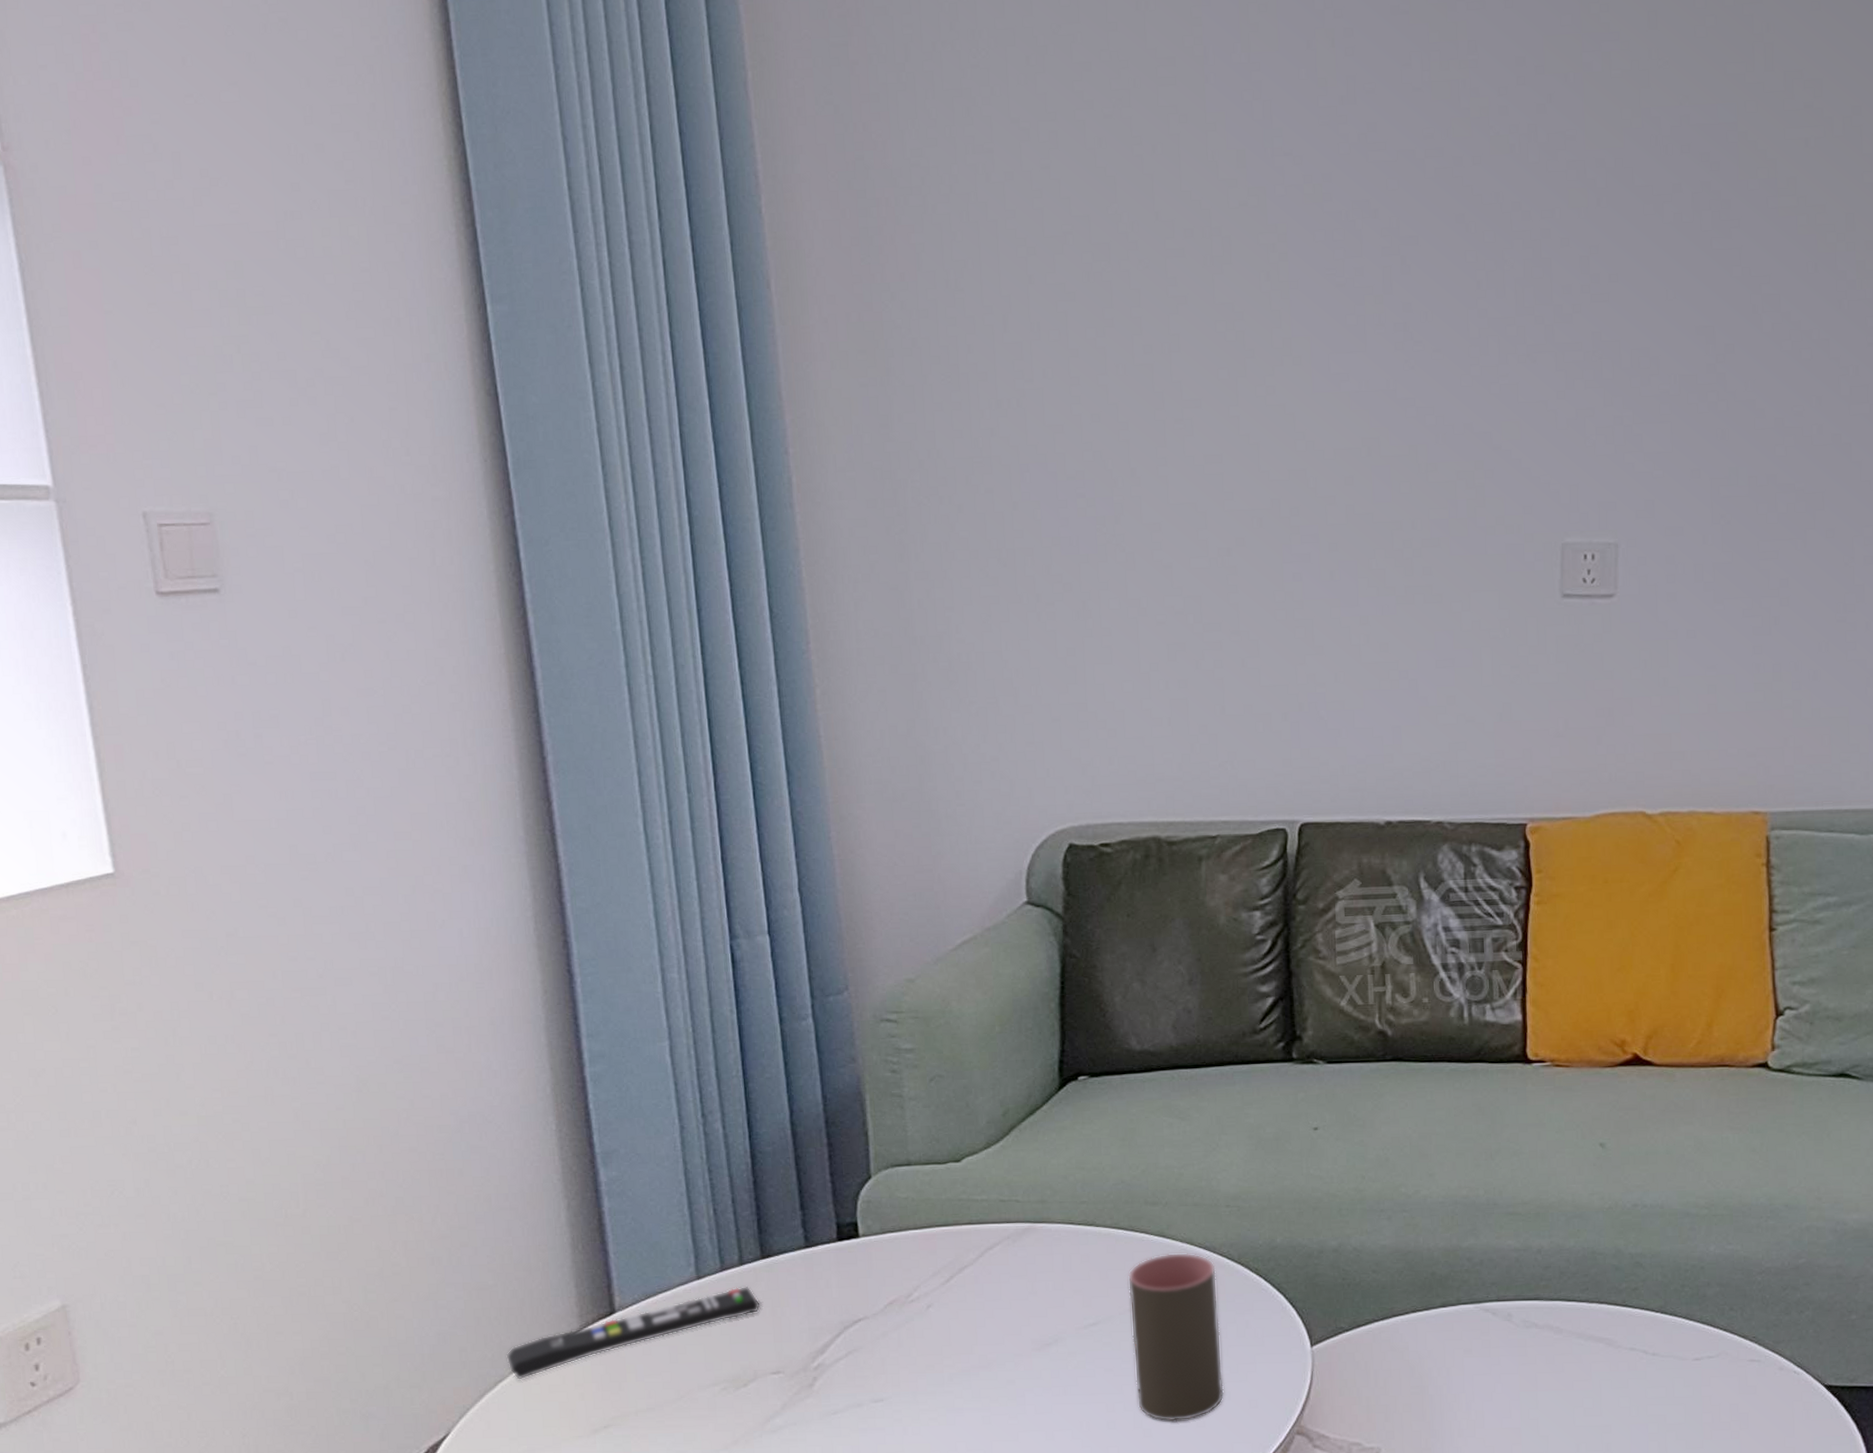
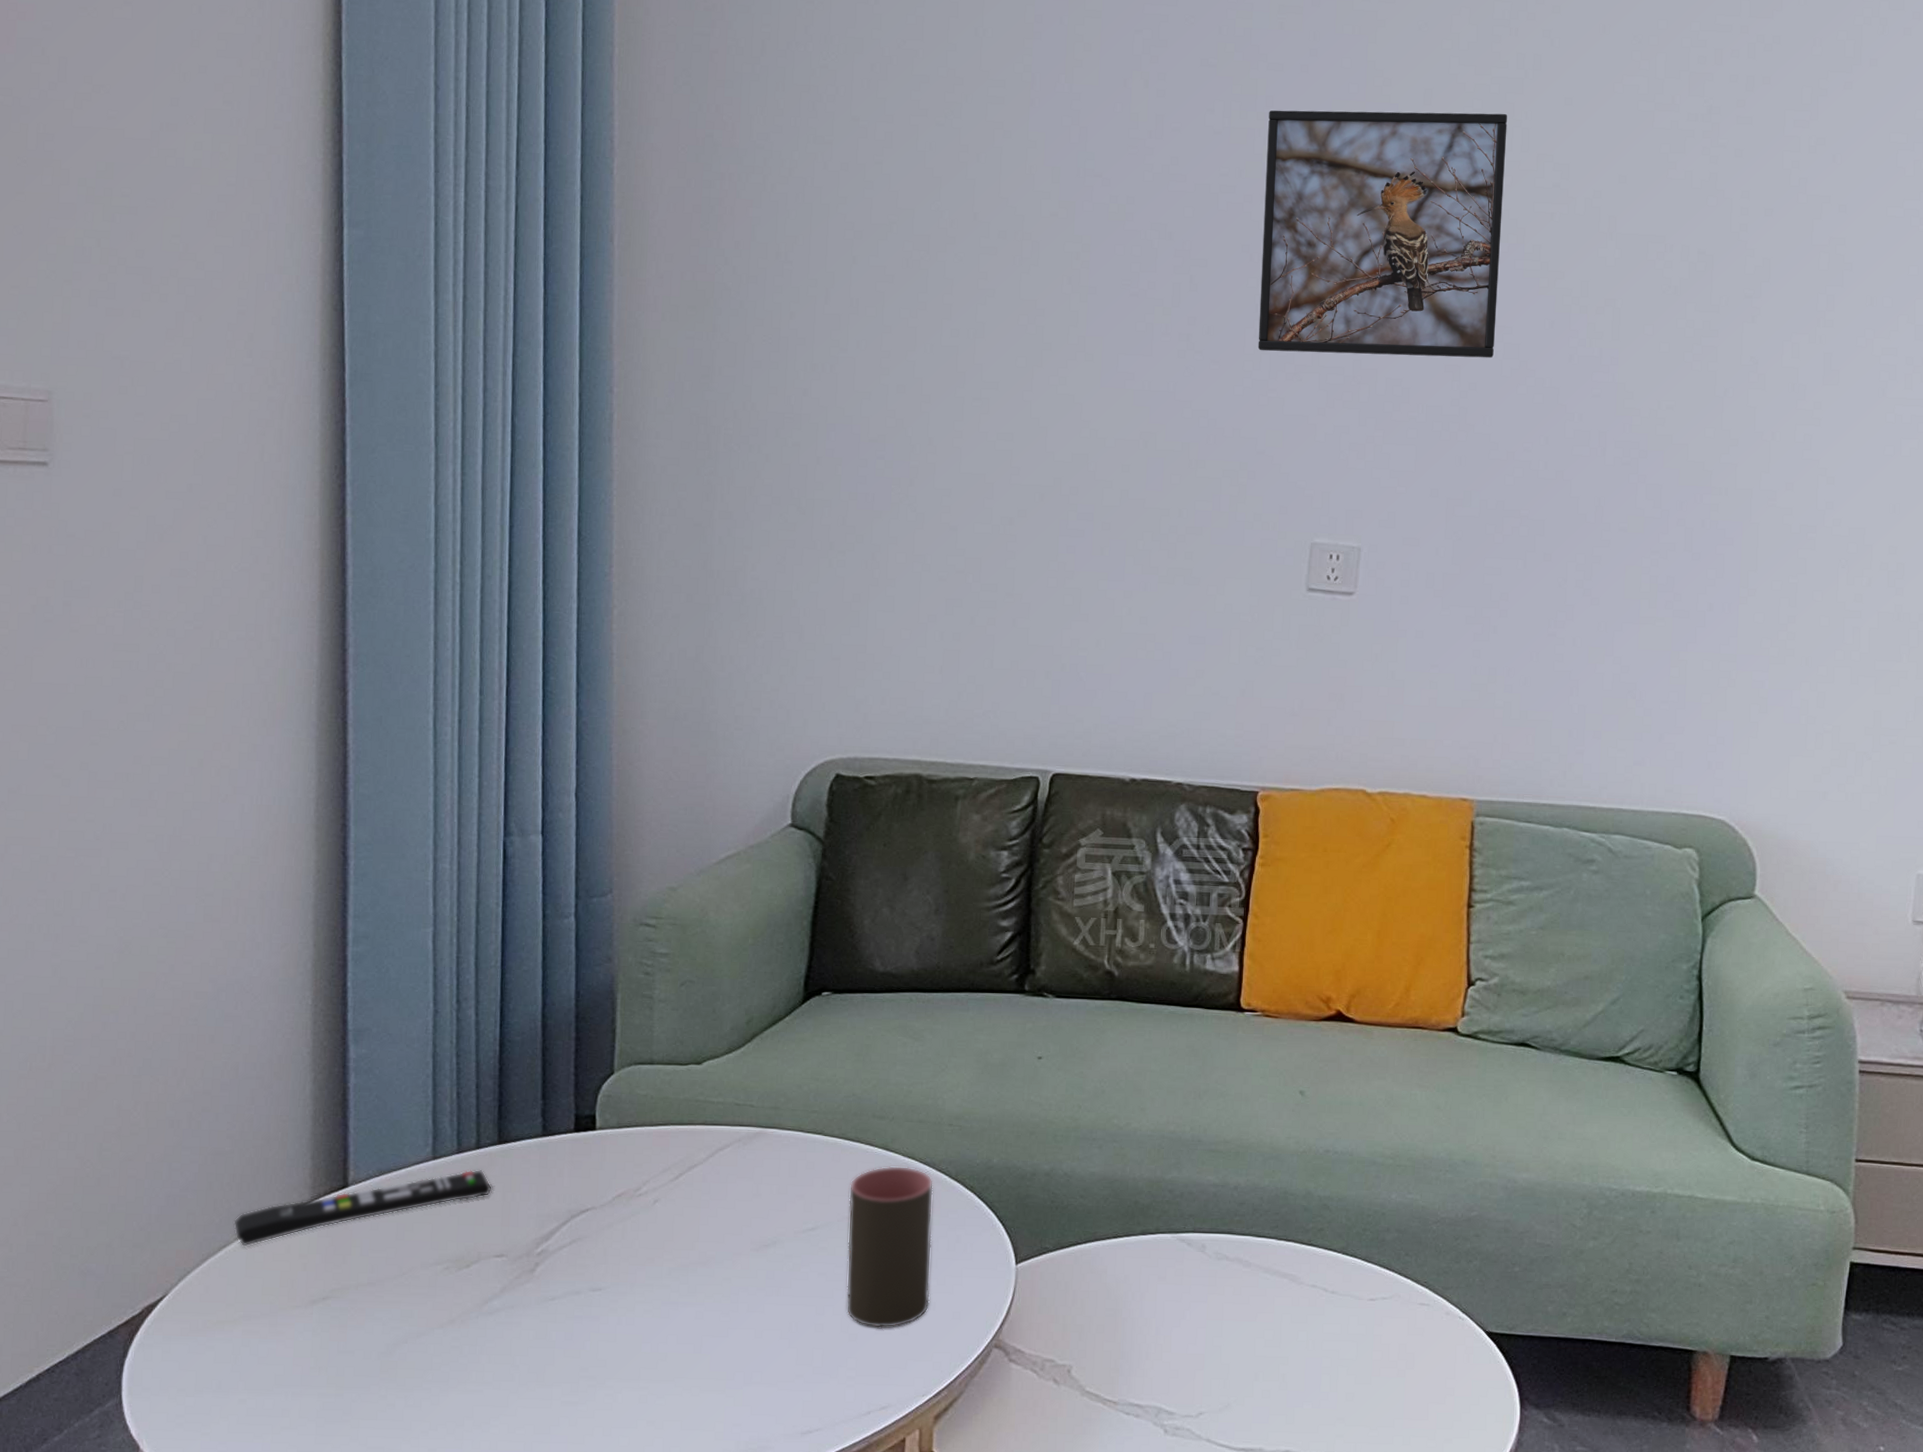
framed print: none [1473,29,1752,333] -> present [1258,110,1508,359]

